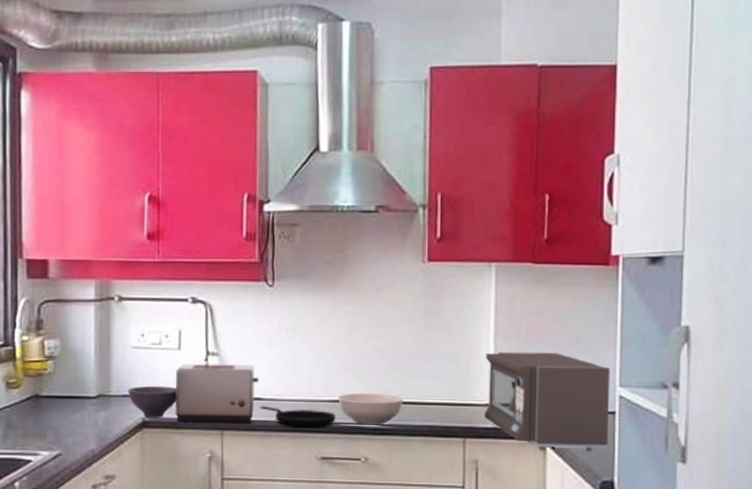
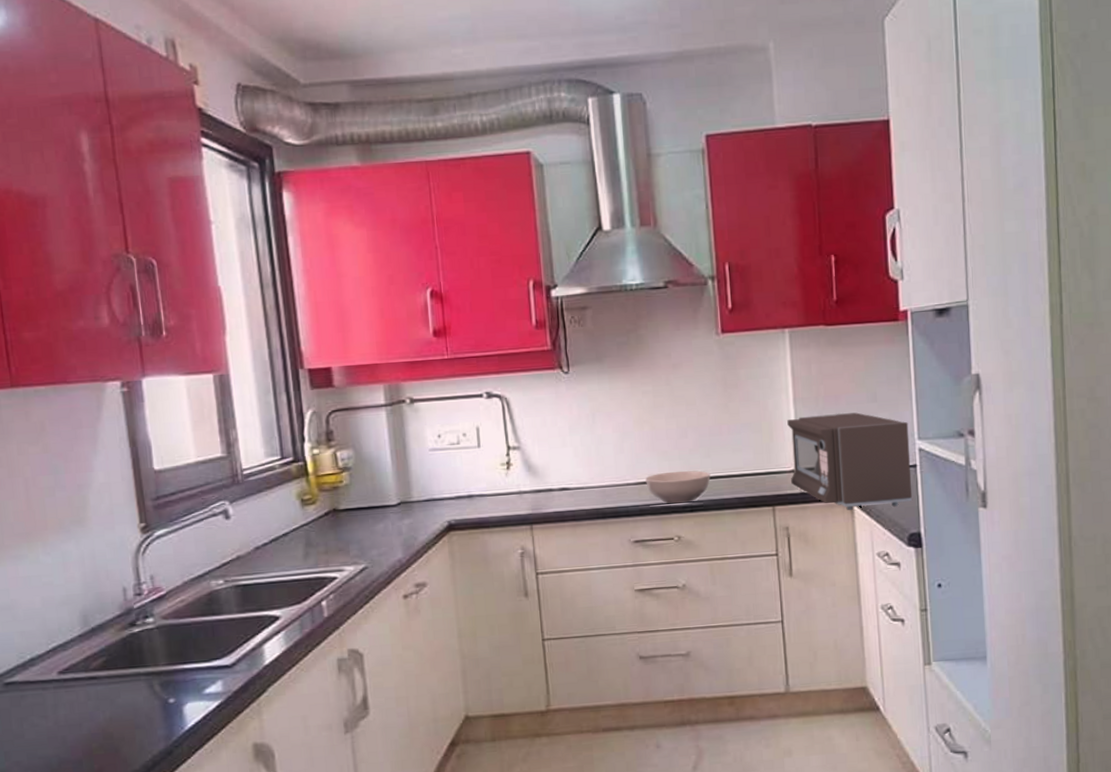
bowl: present [128,386,177,418] -> none [430,485,482,520]
toaster: present [174,363,259,424] -> none [477,455,564,521]
frying pan: present [259,405,337,428] -> none [567,493,646,513]

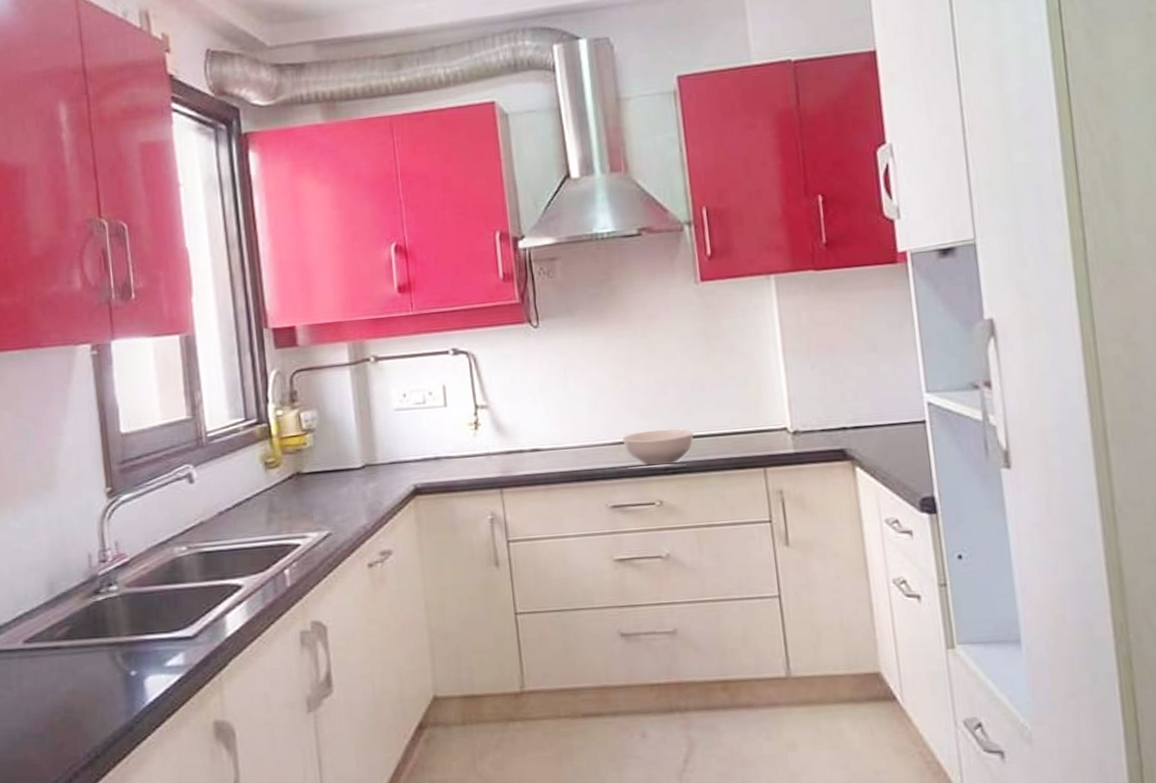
microwave: present [787,412,912,510] -> none [776,364,922,472]

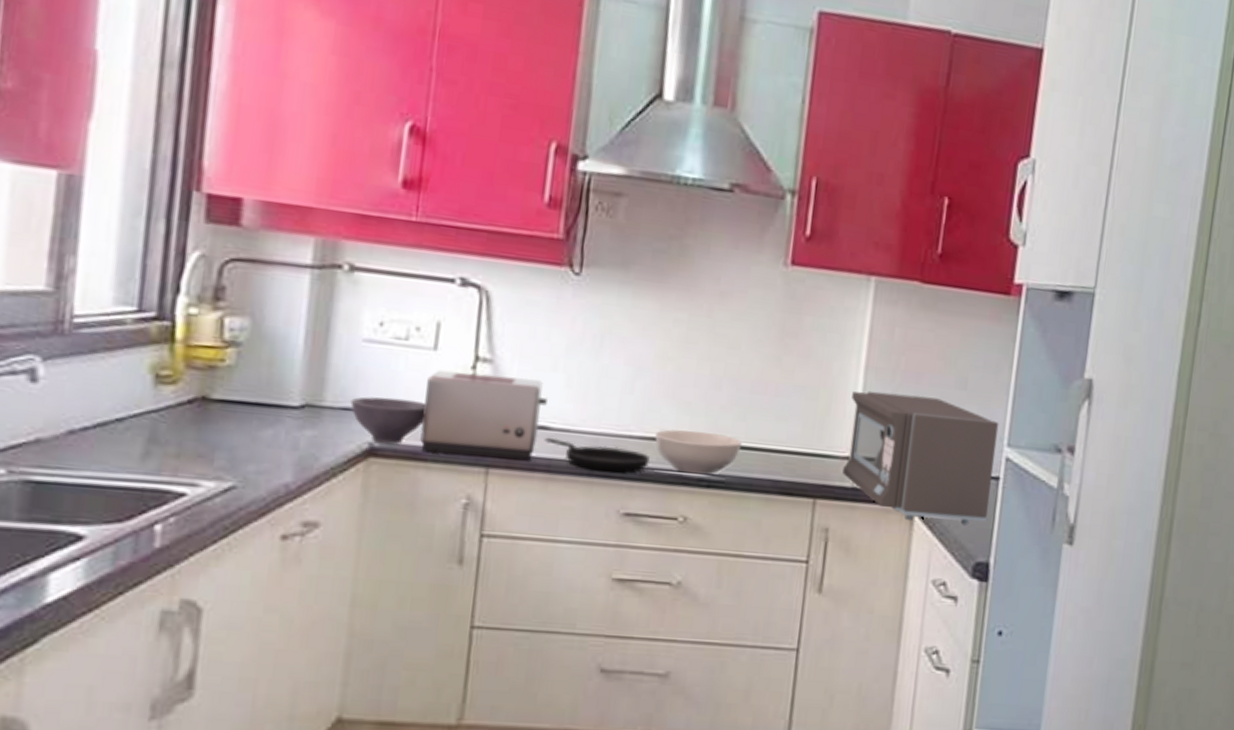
bowl: none [395,447,449,484] -> present [350,396,426,444]
toaster: none [444,414,535,484] -> present [420,369,547,460]
frying pan: none [538,454,624,476] -> present [544,437,651,472]
microwave: none [776,364,922,472] -> present [842,390,999,525]

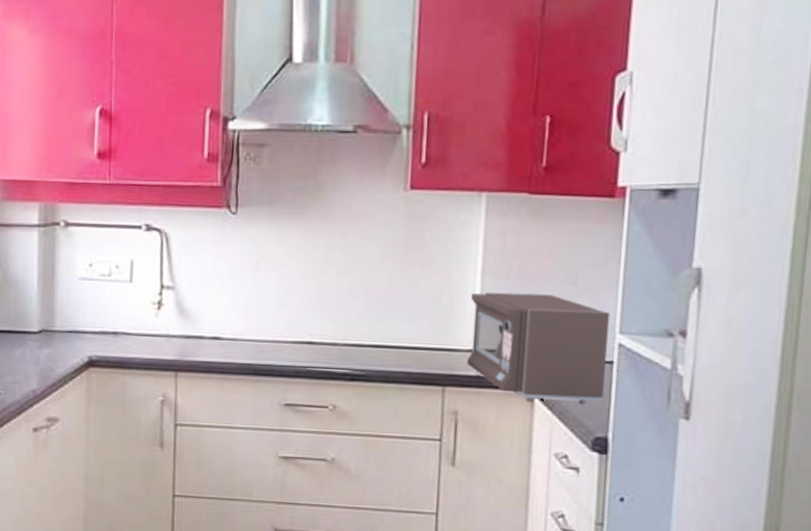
bowl: present [350,396,426,444] -> none [73,321,128,356]
toaster: present [420,369,547,460] -> none [124,297,218,365]
frying pan: present [544,437,651,472] -> none [218,345,303,371]
bowl: present [654,429,742,475] -> none [304,334,378,370]

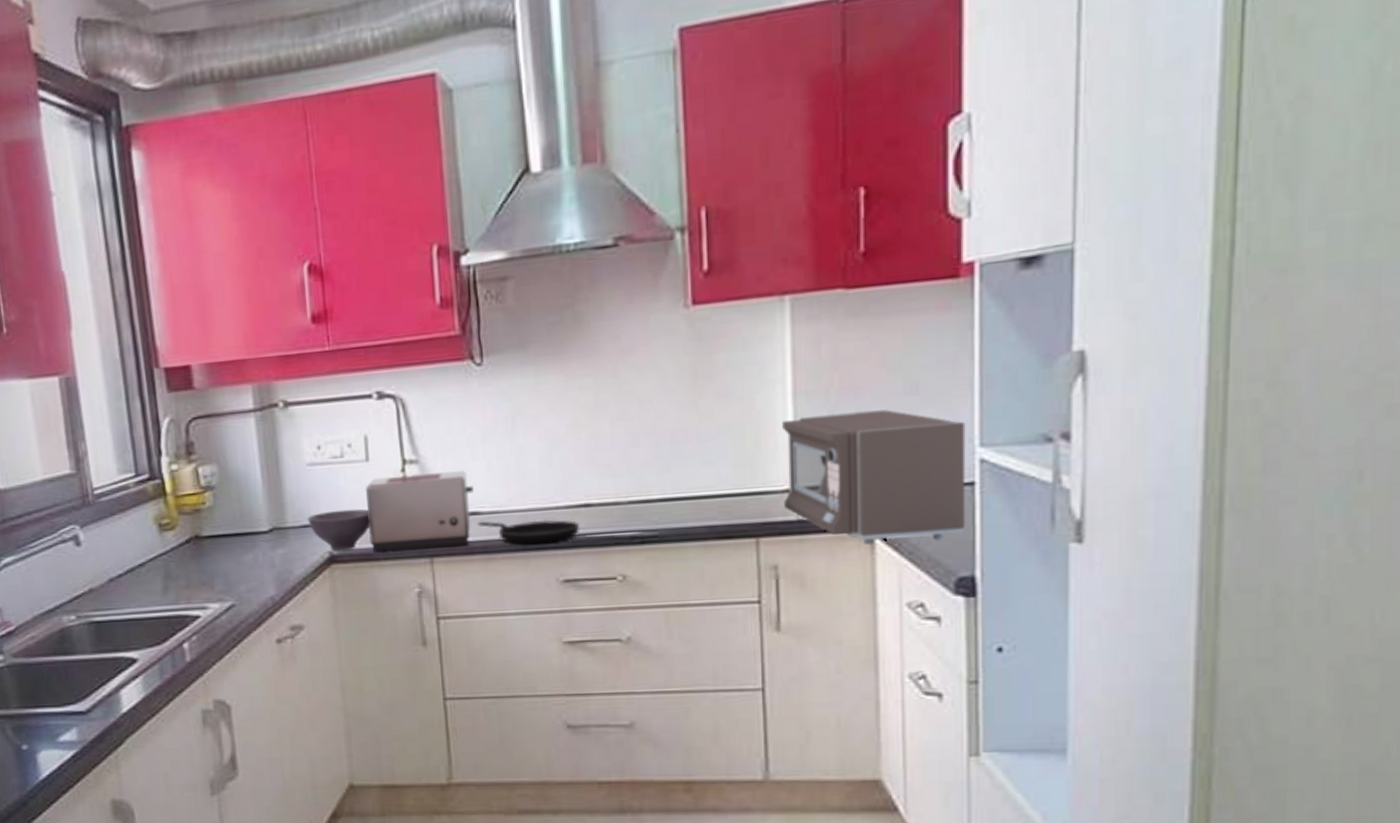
bowl: none [73,321,128,356] -> present [307,508,370,550]
toaster: none [124,297,218,365] -> present [365,471,474,552]
frying pan: none [218,345,303,371] -> present [477,519,581,545]

